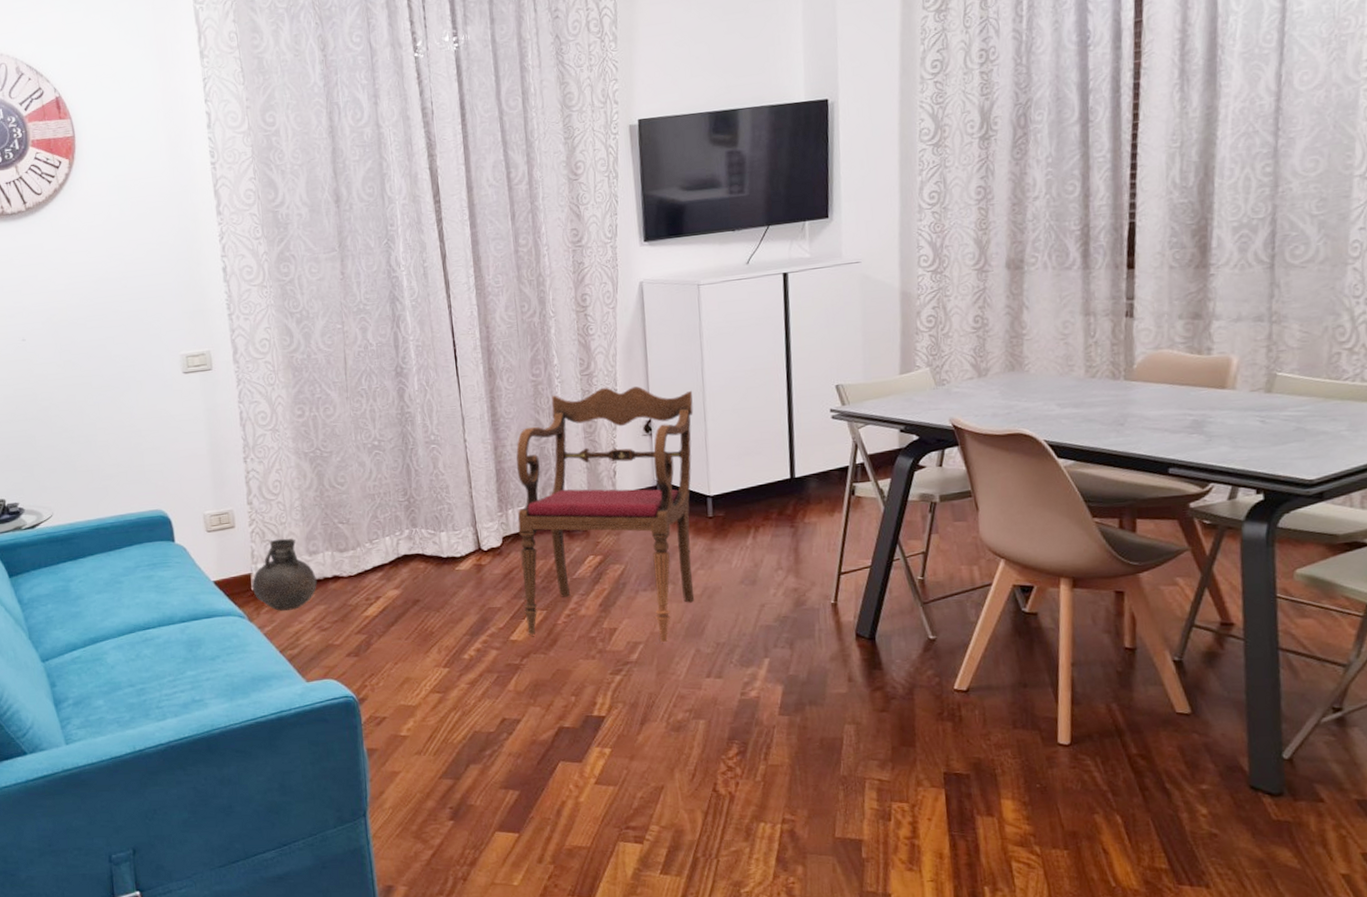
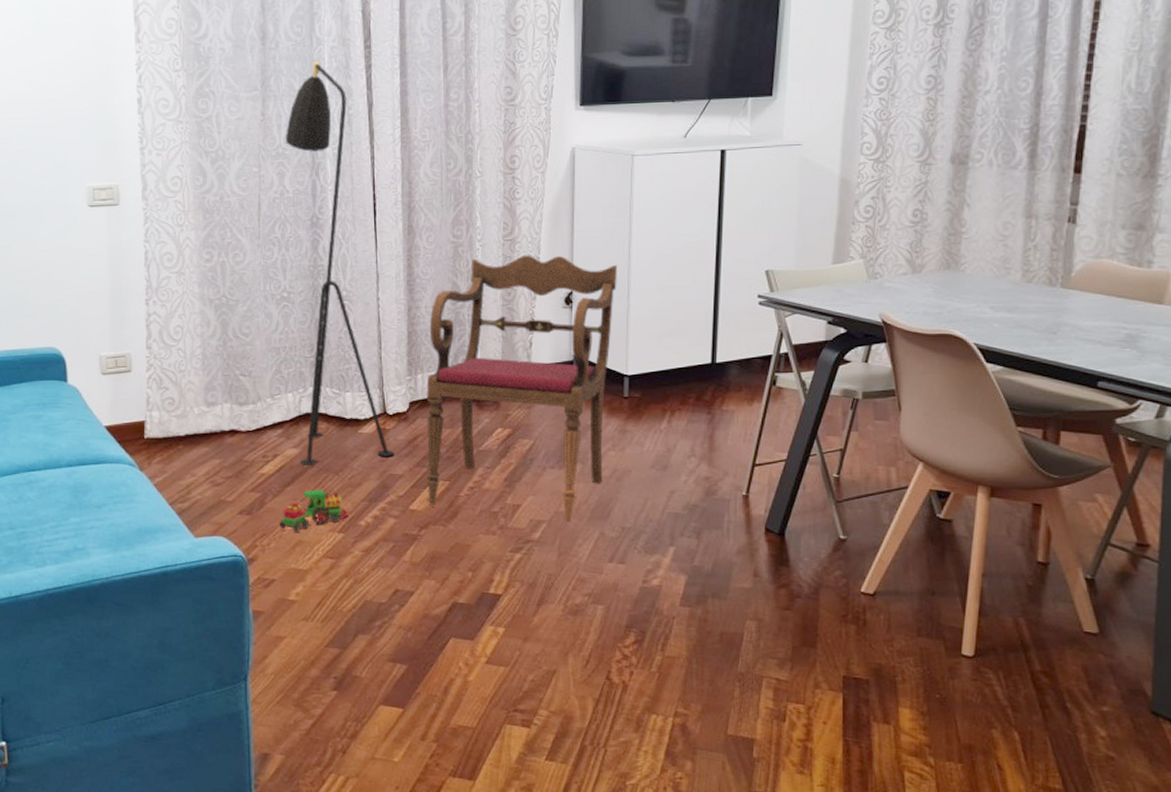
vase: present [252,538,317,611] -> none [145,387,213,462]
floor lamp: none [365,218,492,606] -> present [285,61,395,467]
toy train: none [386,626,452,670] -> present [279,489,348,532]

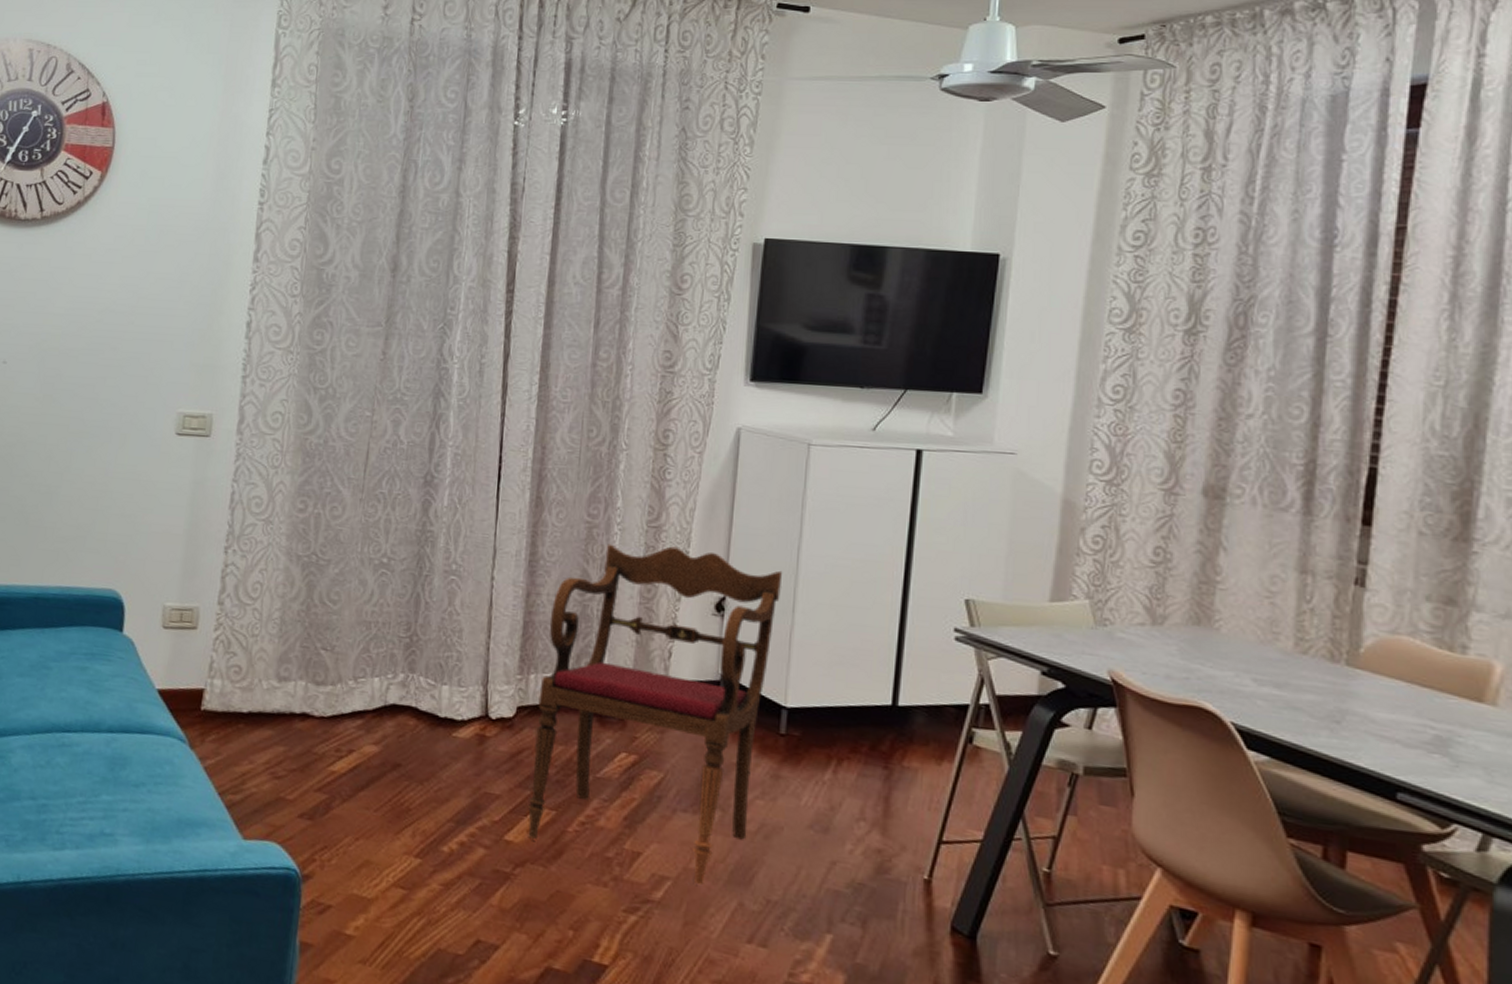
toy train: present [279,489,348,532] -> none [345,799,430,850]
floor lamp: present [285,61,395,467] -> none [379,300,493,771]

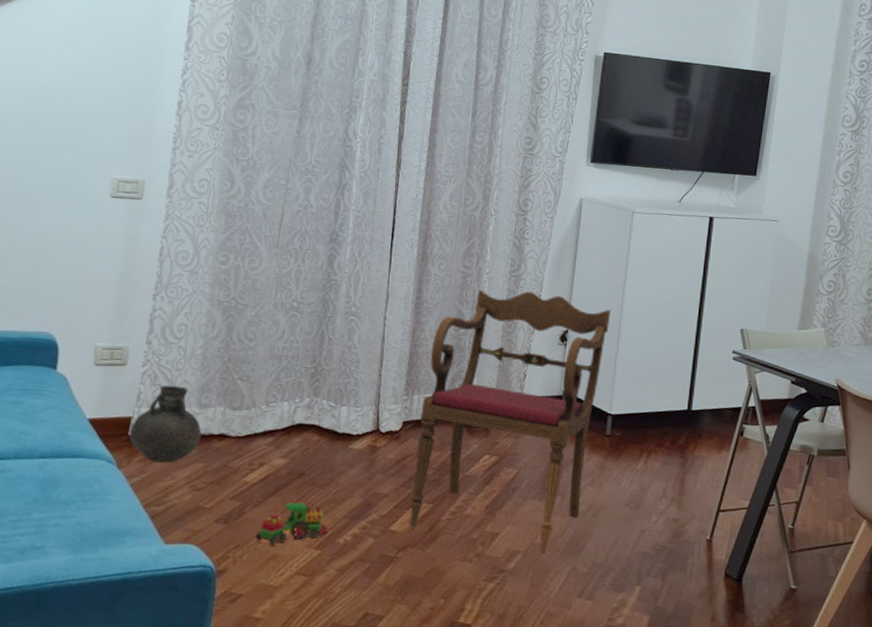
vase: none [202,653,281,745] -> present [129,385,202,463]
toy train: none [345,799,430,850] -> present [255,502,328,546]

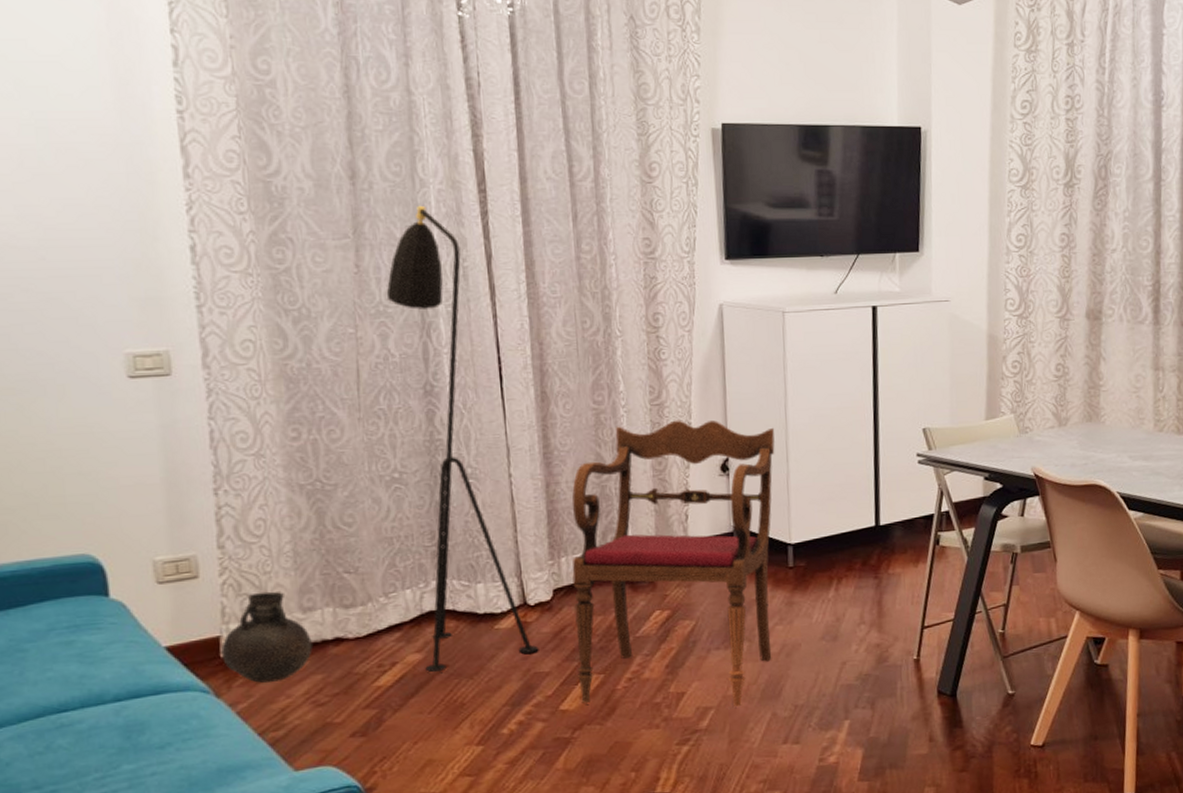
toy train: present [255,502,328,546] -> none [403,695,488,751]
floor lamp: none [286,90,382,478] -> present [386,205,539,673]

